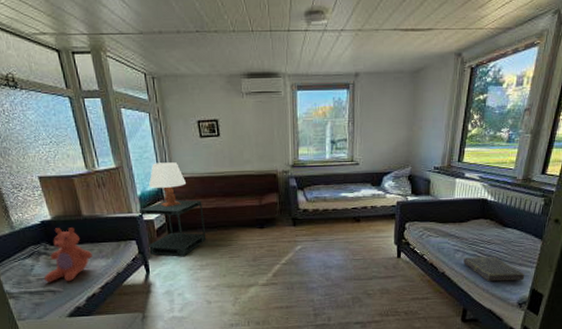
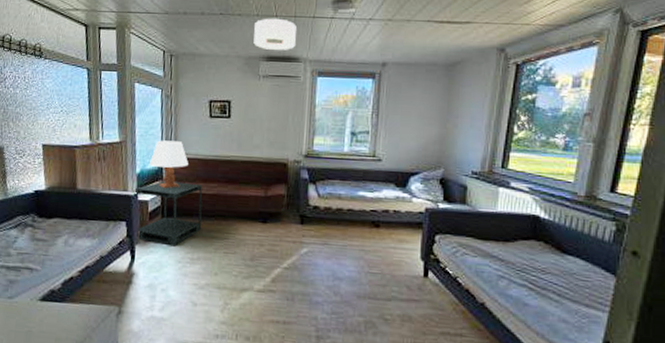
teddy bear: present [43,227,92,283] -> none [24,199,79,260]
ceiling light: none [232,33,275,66] -> present [253,18,297,50]
book: present [464,257,525,282] -> none [510,287,594,328]

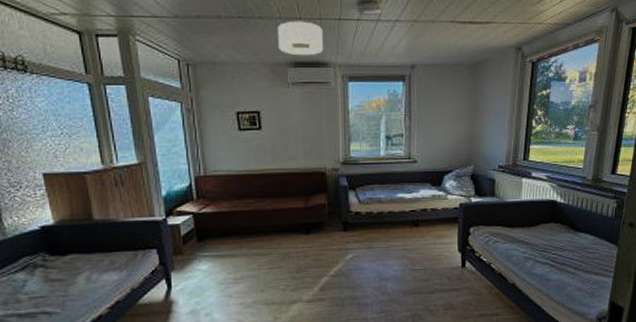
side table: present [134,181,203,247] -> none [162,201,242,269]
table lamp: present [150,140,188,189] -> none [177,158,220,210]

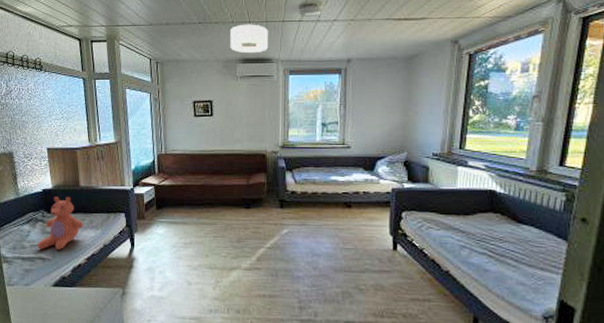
teddy bear: none [38,234,102,302] -> present [36,197,83,251]

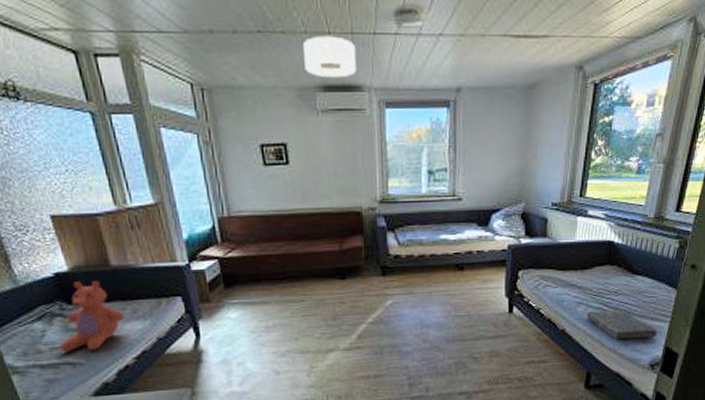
book: none [471,256,549,289] -> present [587,310,658,340]

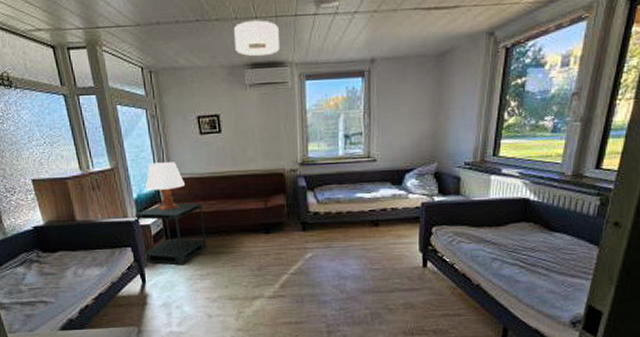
teddy bear: present [59,281,125,353] -> none [35,233,86,293]
side table: none [185,244,273,317] -> present [134,202,207,266]
table lamp: none [198,197,246,255] -> present [145,162,185,211]
book: present [587,310,658,340] -> none [502,266,579,296]

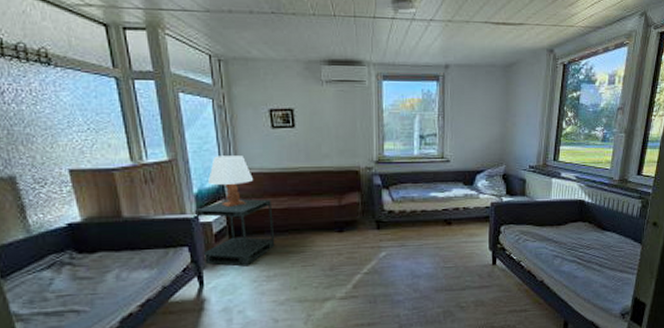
ceiling light: present [234,20,281,56] -> none [312,18,358,53]

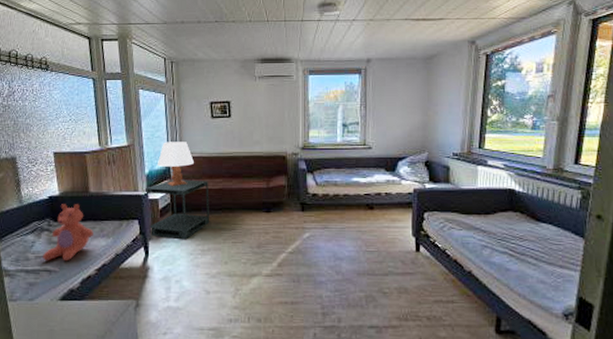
teddy bear: none [65,231,132,300] -> present [42,204,93,262]

